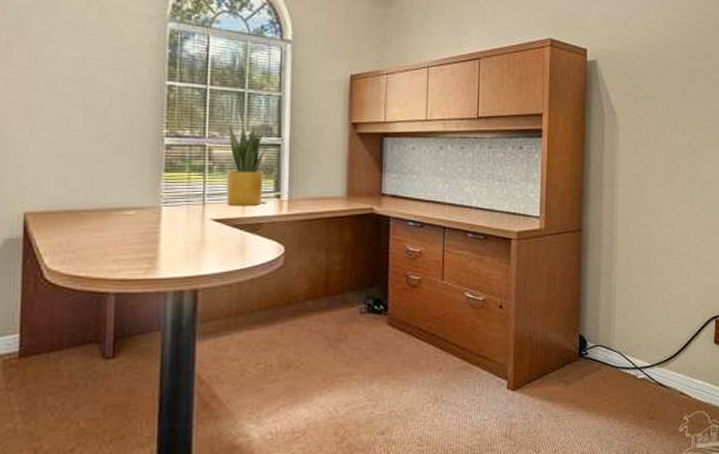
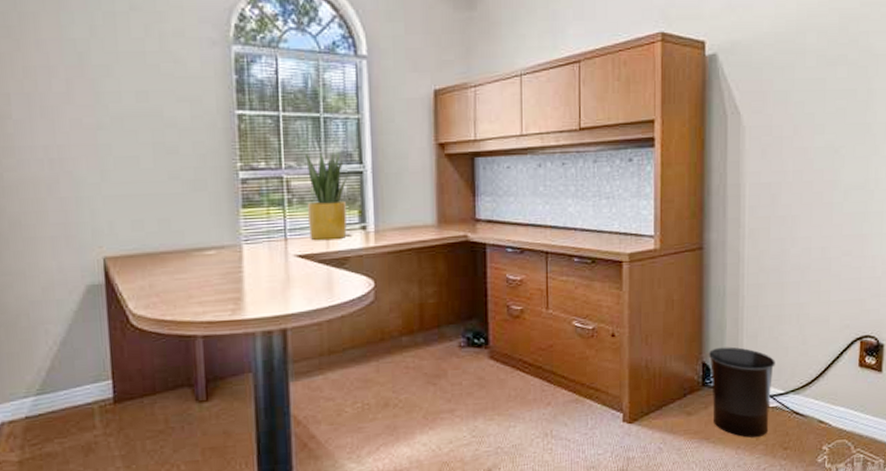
waste bin: none [584,321,643,407] -> present [708,346,775,438]

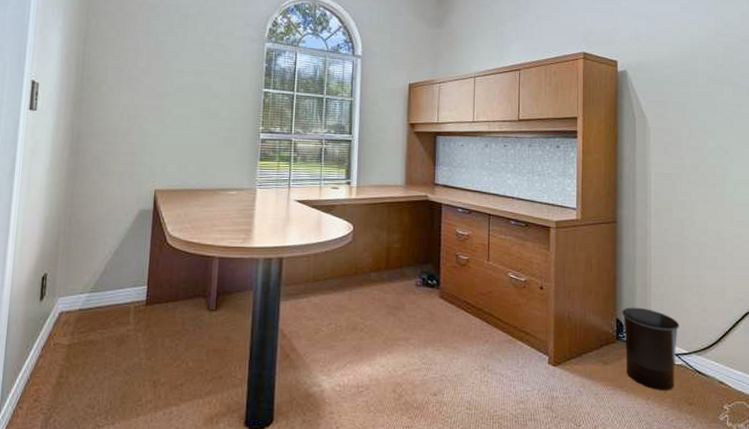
planter: present [304,148,349,241] -> none [307,121,341,191]

